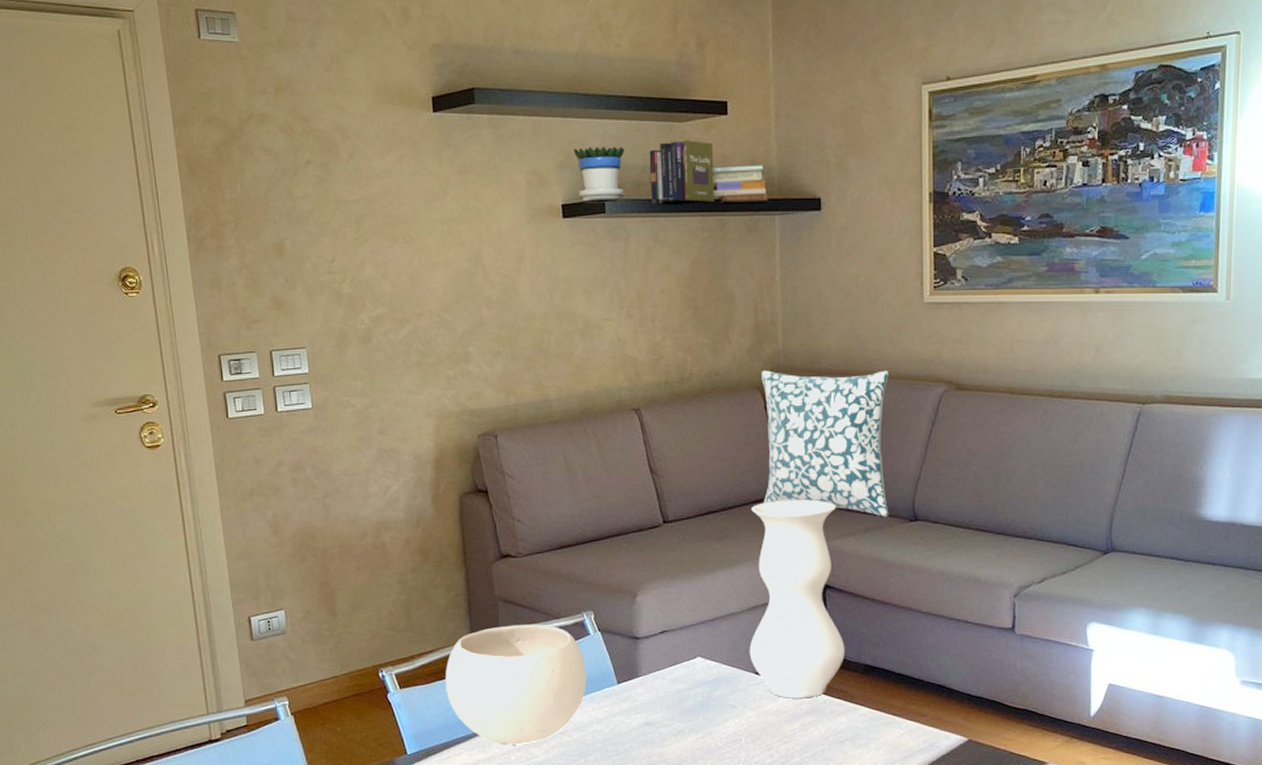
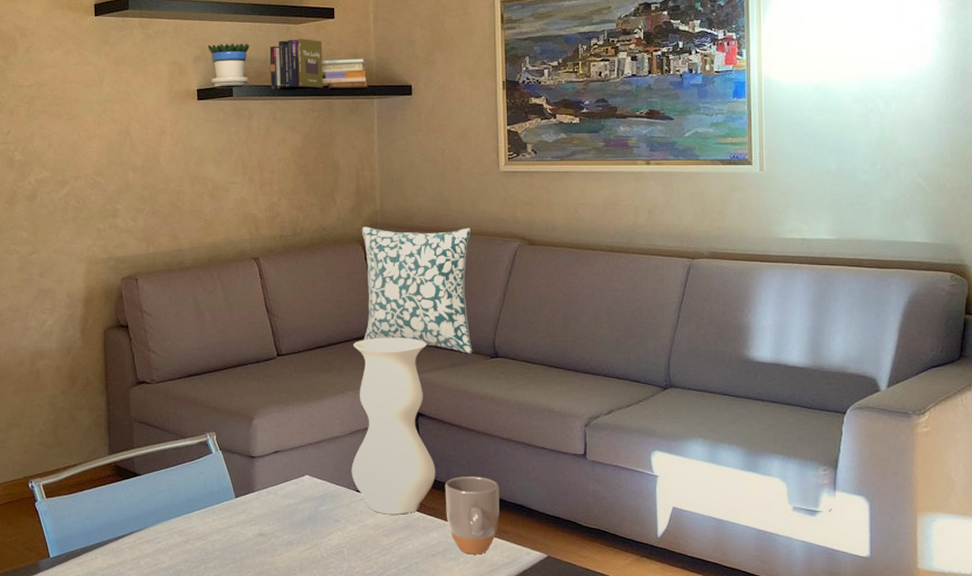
bowl: present [445,624,587,745] -> none [86,442,209,551]
mug: none [855,654,916,740] -> present [445,475,499,555]

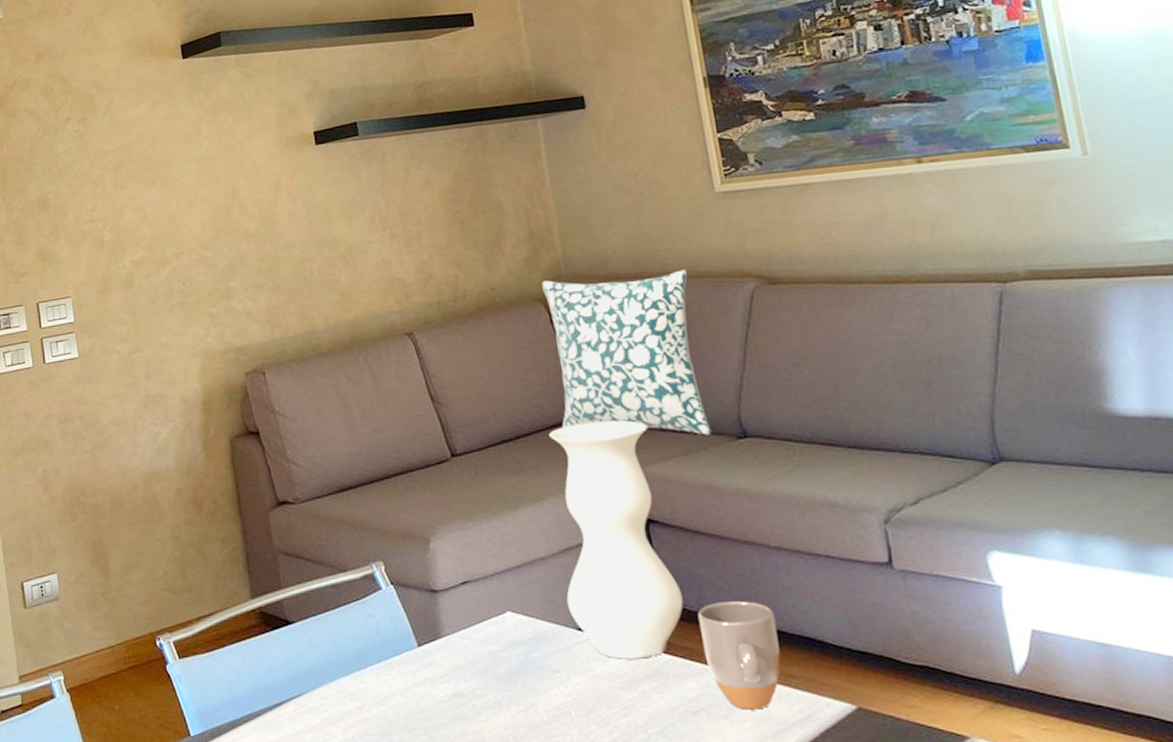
flowerpot: present [208,43,250,88] -> none [321,69,376,128]
books: present [270,39,324,91] -> none [397,54,471,122]
books: present [322,58,369,91] -> none [465,70,528,115]

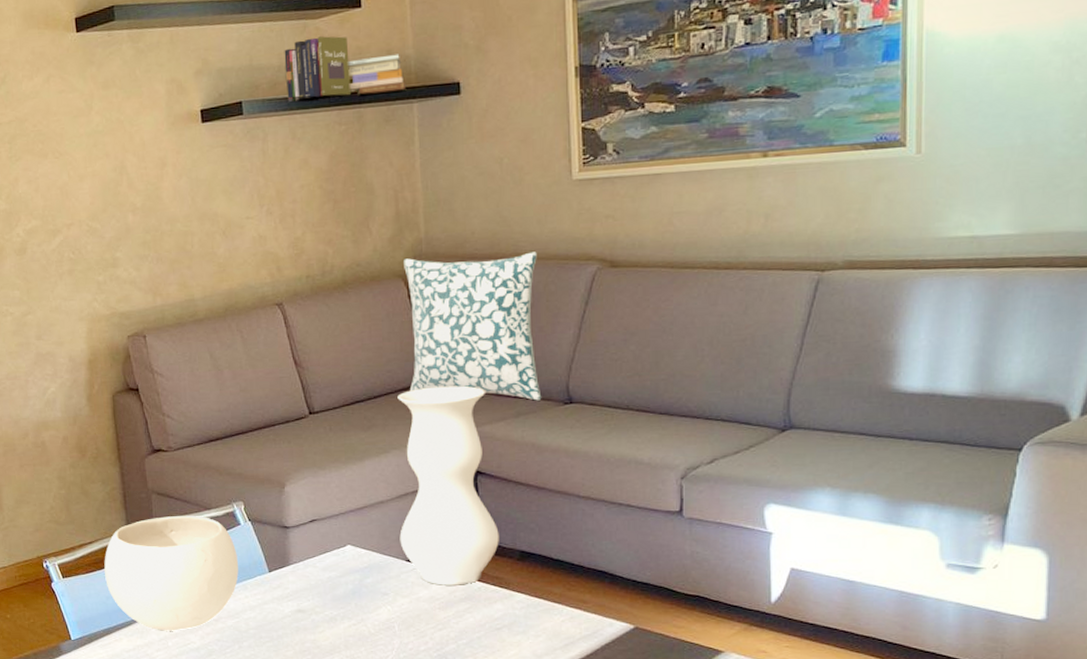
bowl: none [226,578,383,723] -> present [104,515,239,631]
books: none [397,54,471,122] -> present [284,36,352,103]
books: none [465,70,528,115] -> present [348,54,407,98]
mug: present [697,600,781,710] -> none [510,540,576,627]

